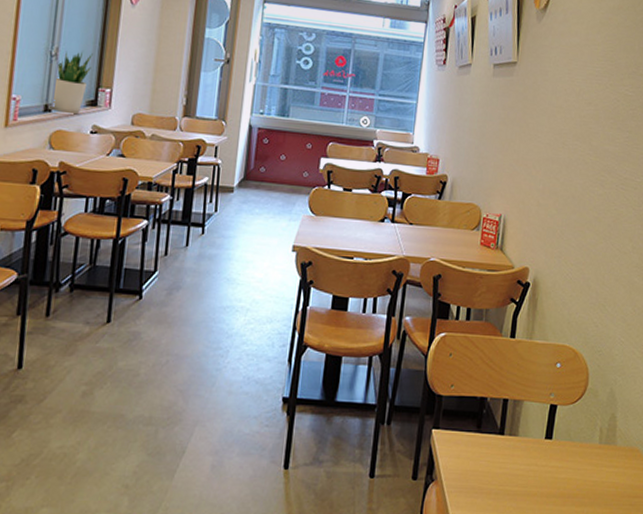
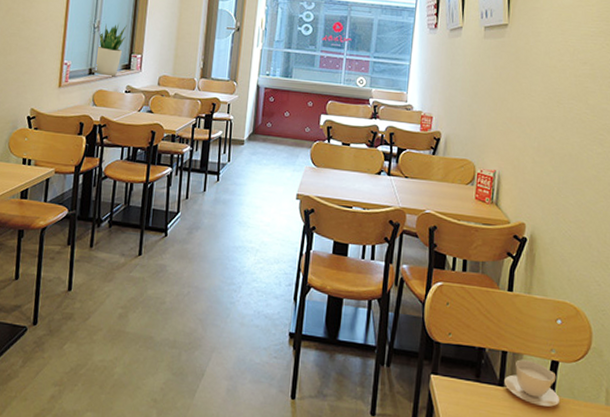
teacup: none [505,406,557,451] -> present [504,359,559,407]

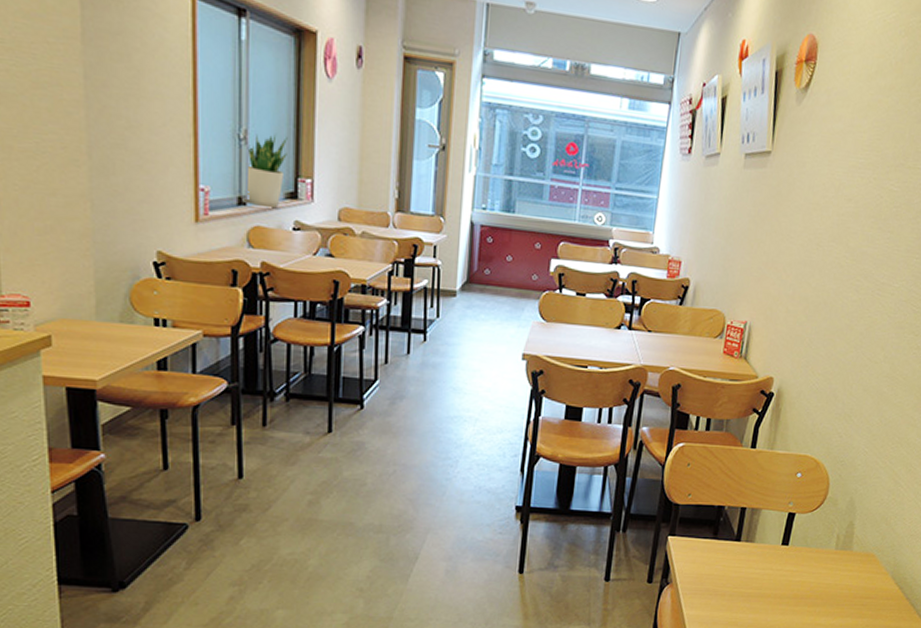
teacup: present [504,359,559,407] -> none [741,514,793,556]

